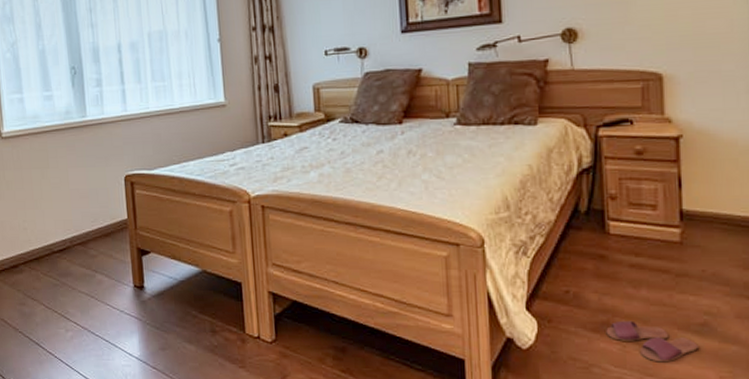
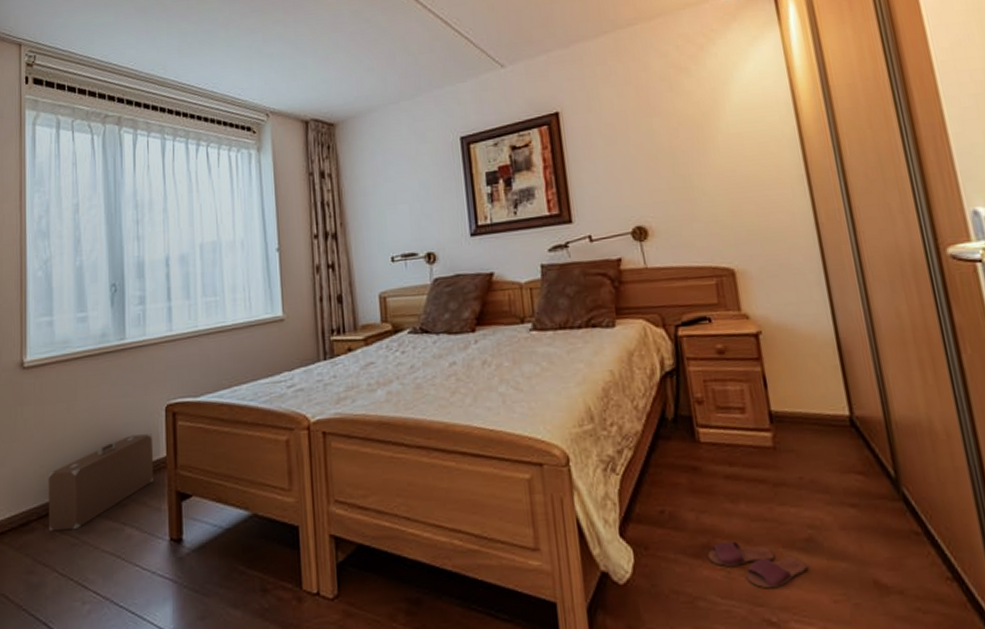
suitcase: none [30,199,118,274] -> present [48,434,154,532]

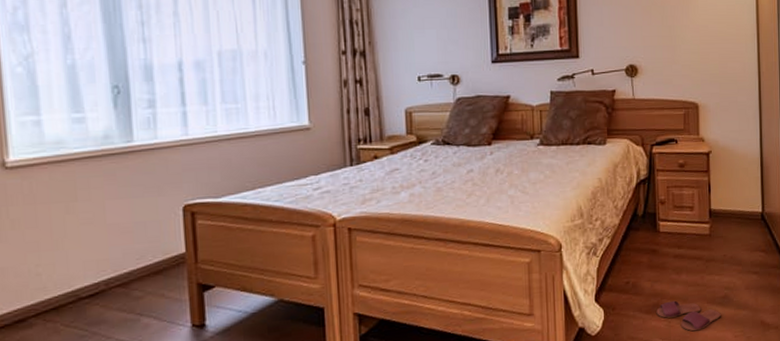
suitcase: present [48,434,154,532] -> none [46,232,173,326]

